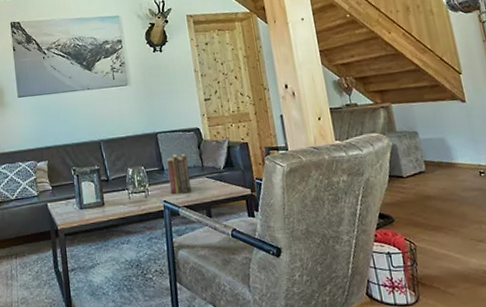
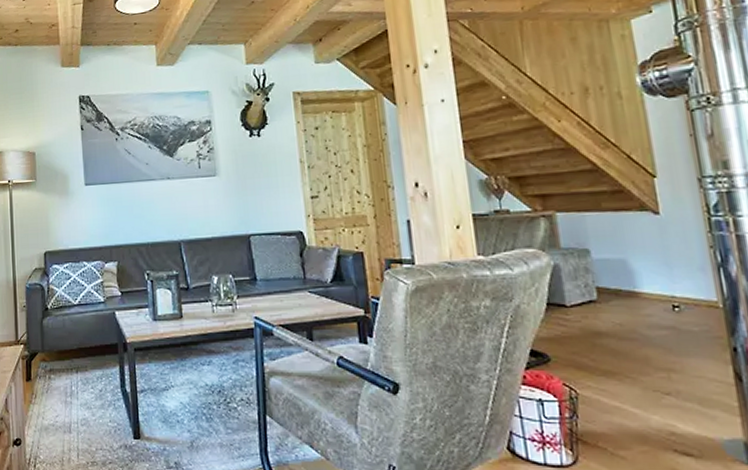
books: present [166,153,192,195] -> none [260,262,290,310]

